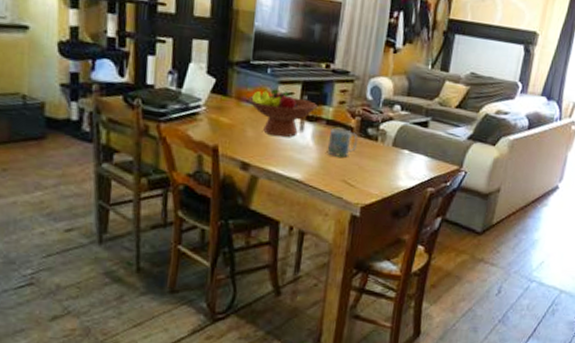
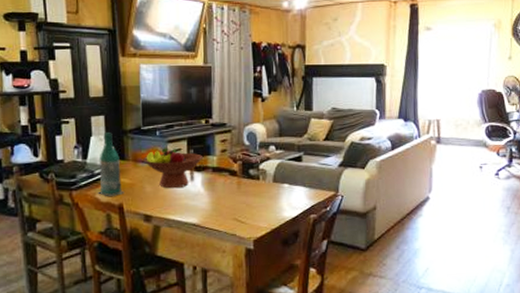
bottle: none [191,61,222,136] -> present [98,132,124,196]
mug: present [327,127,359,157] -> none [216,173,243,199]

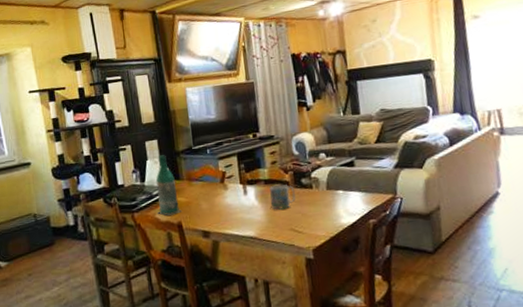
fruit bowl: present [143,148,202,189] -> none [197,164,254,204]
mug: none [216,173,243,199] -> present [269,184,296,210]

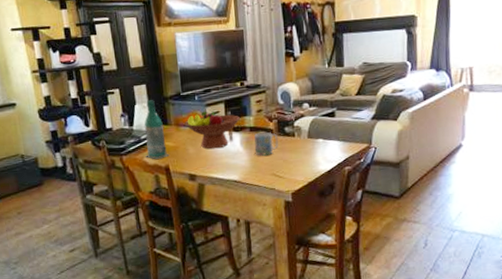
fruit bowl: none [197,164,254,204] -> present [184,111,240,149]

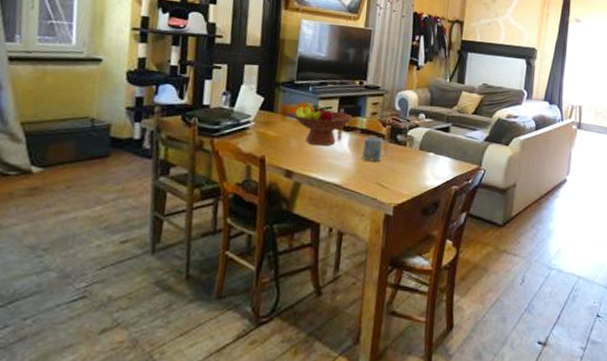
bottle: present [144,100,170,159] -> none [241,82,268,148]

